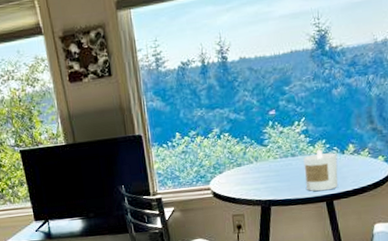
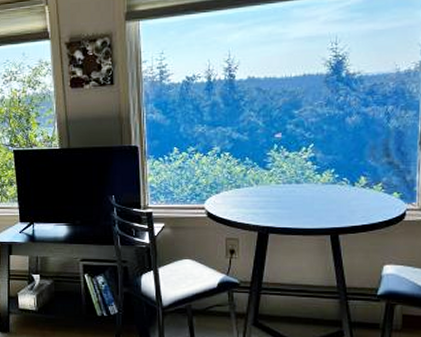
candle: present [303,149,339,192] -> none [308,178,346,223]

